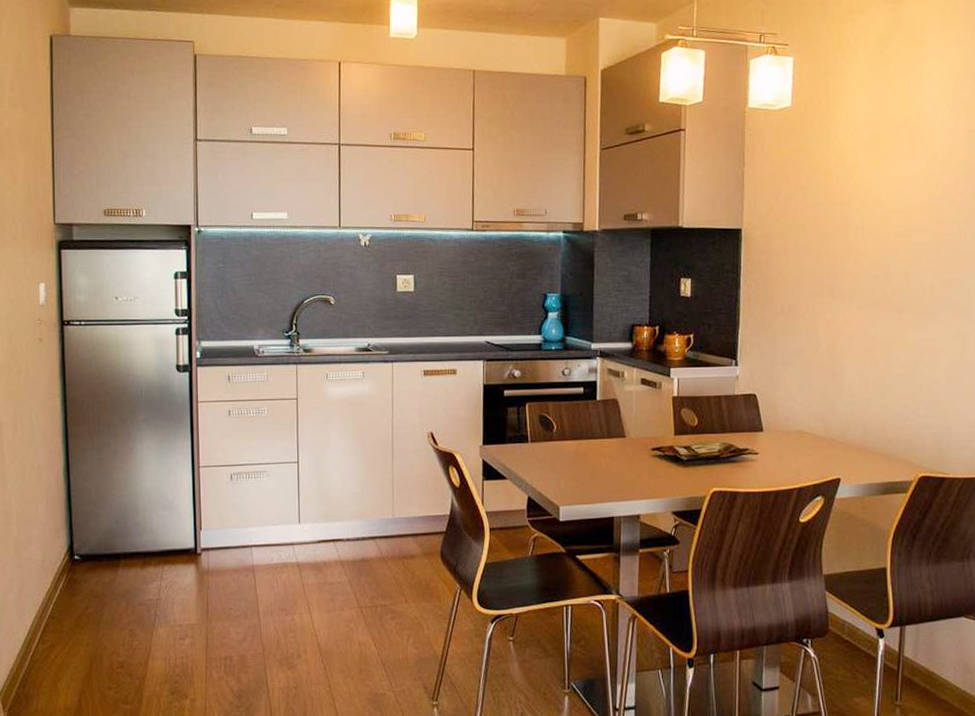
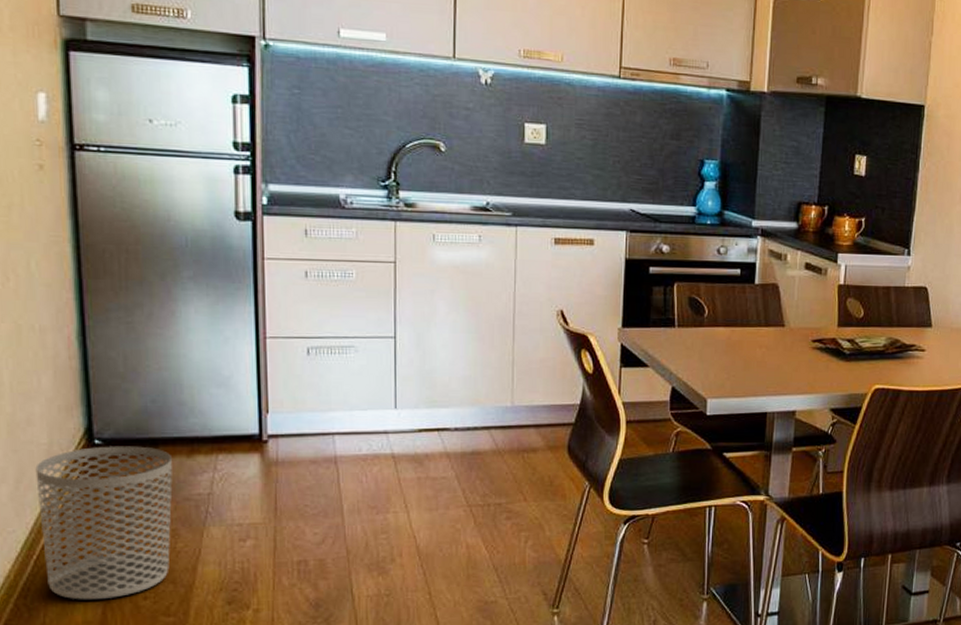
waste bin: none [33,560,130,690] -> present [35,446,173,600]

